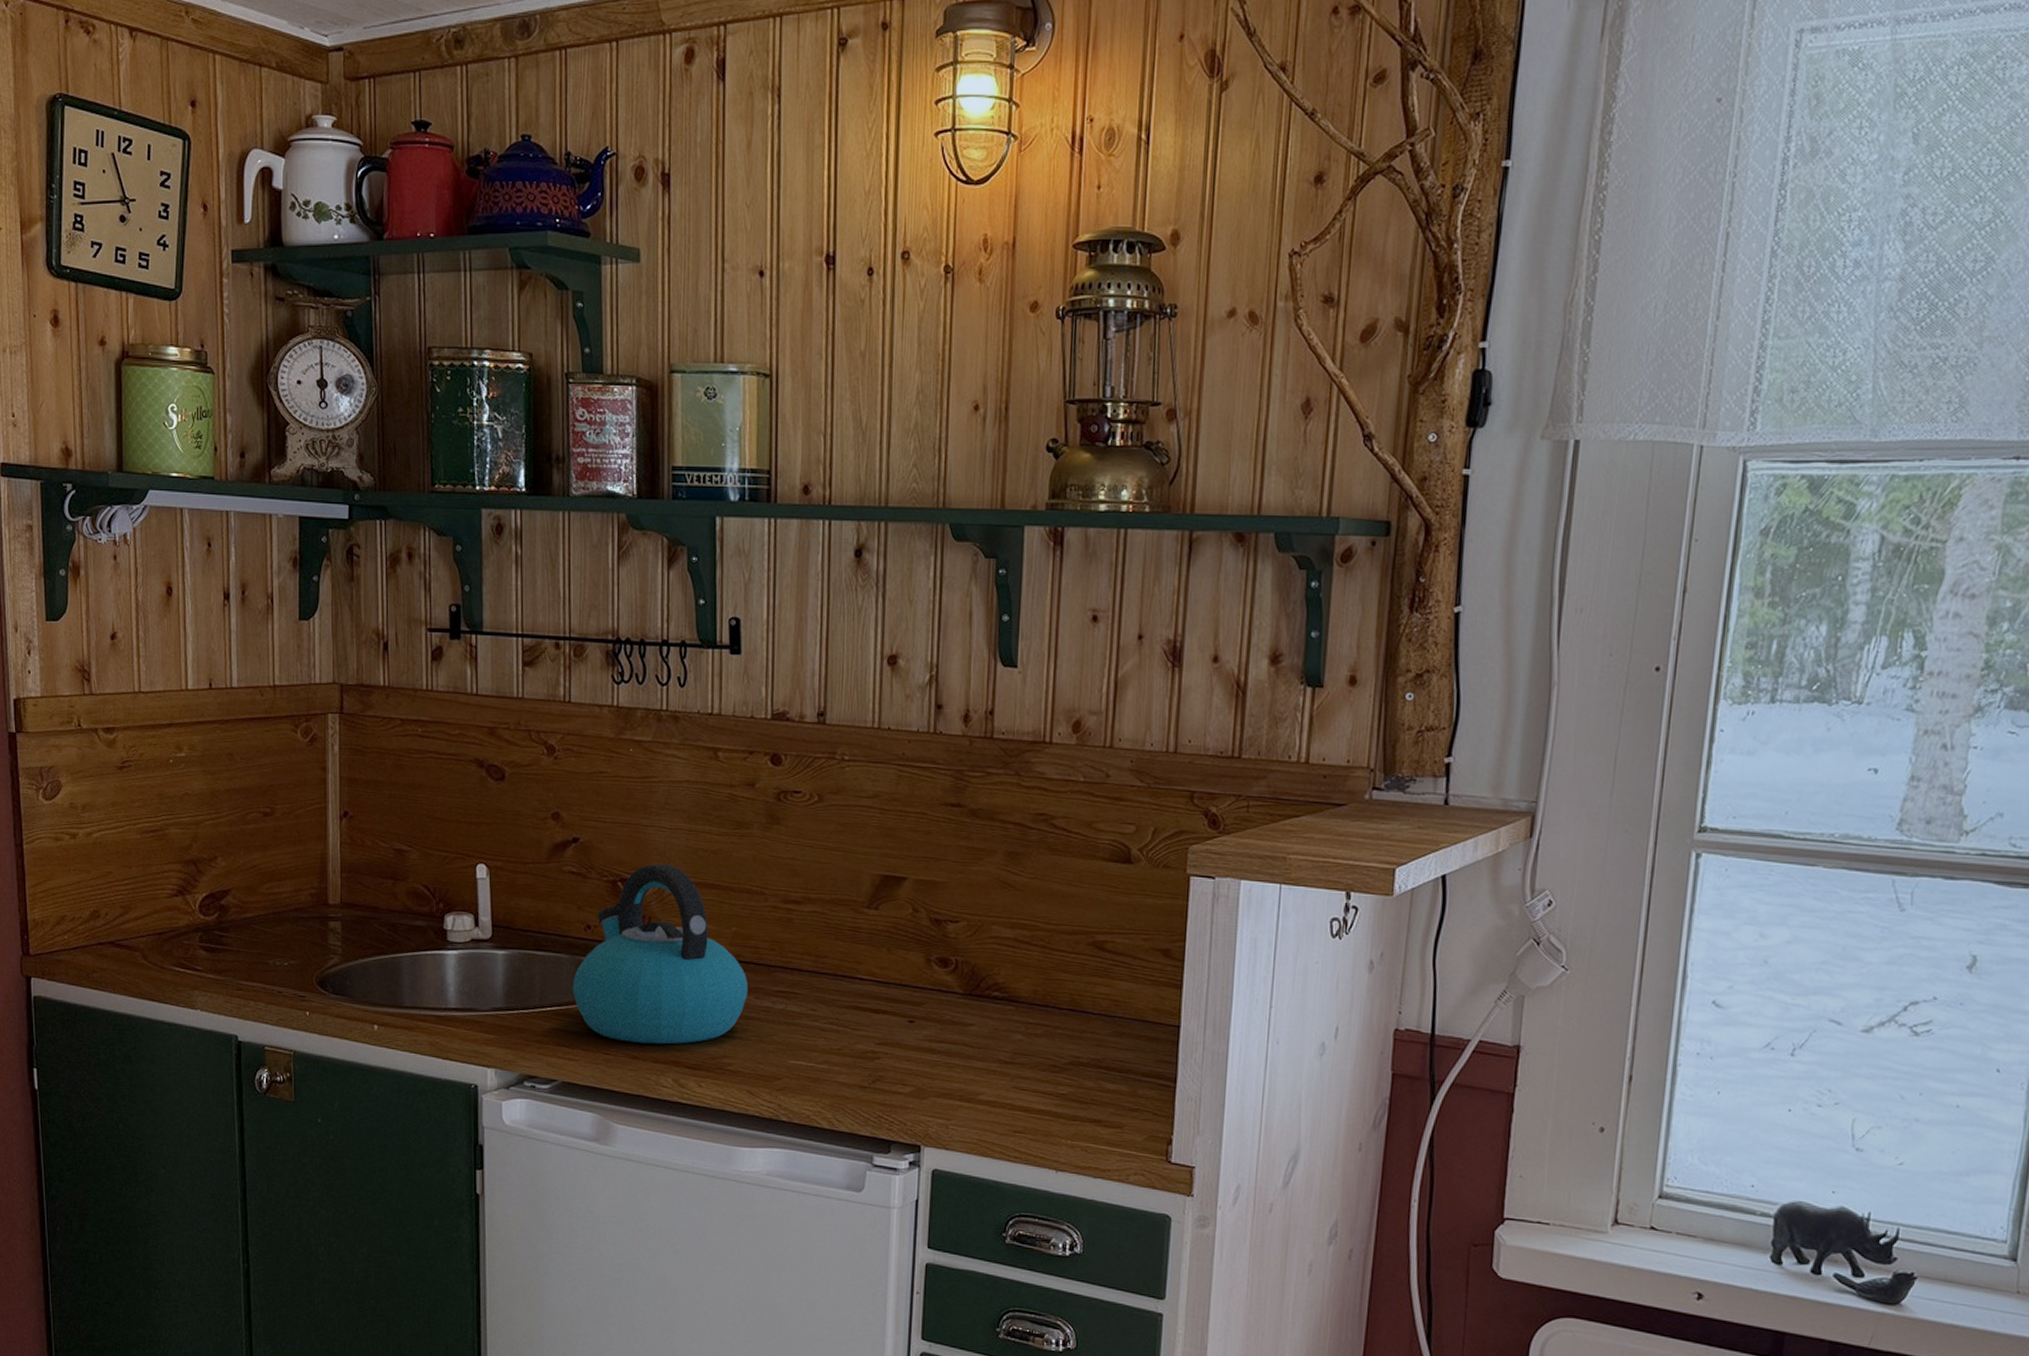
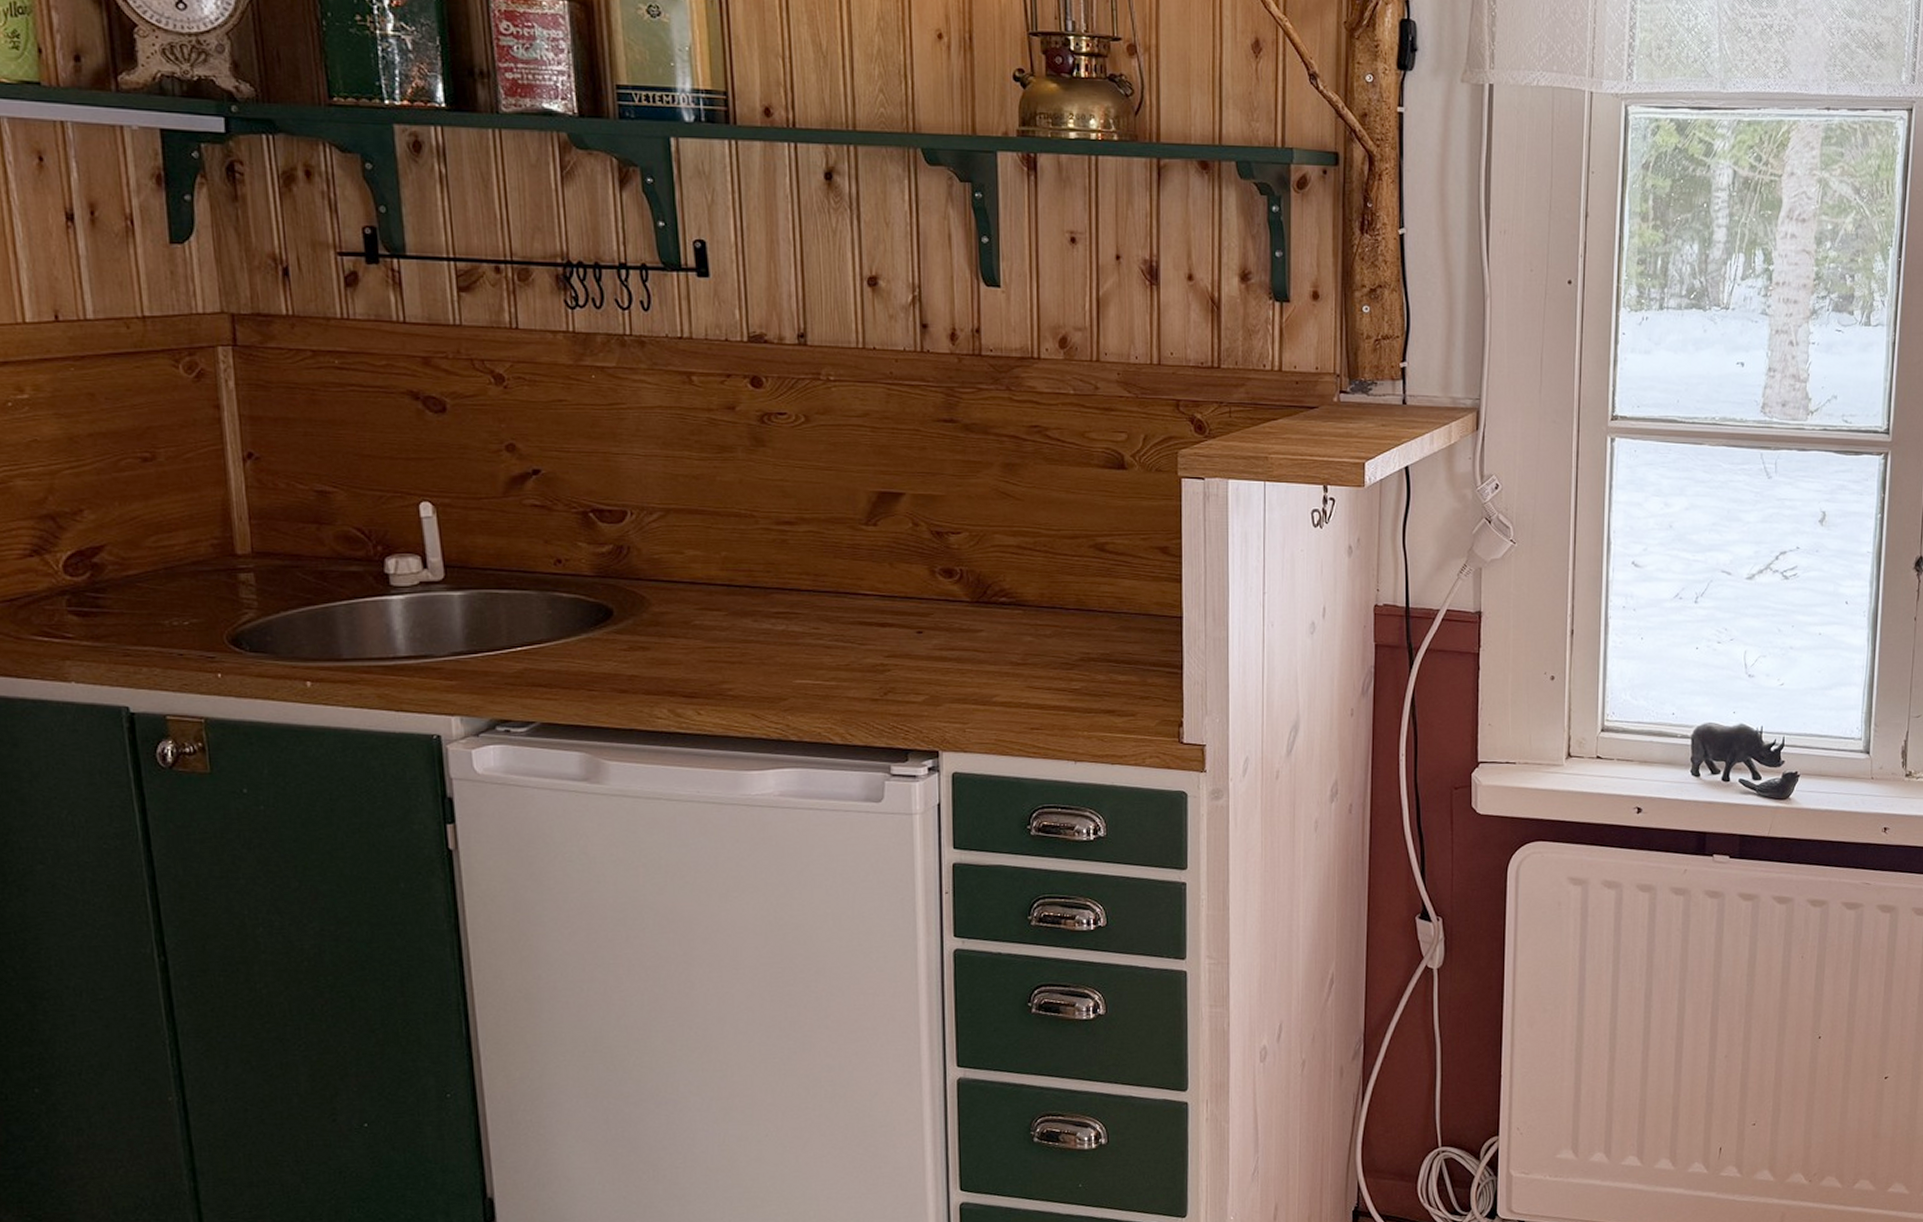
kettle: present [573,863,749,1045] -> none [545,492,745,676]

